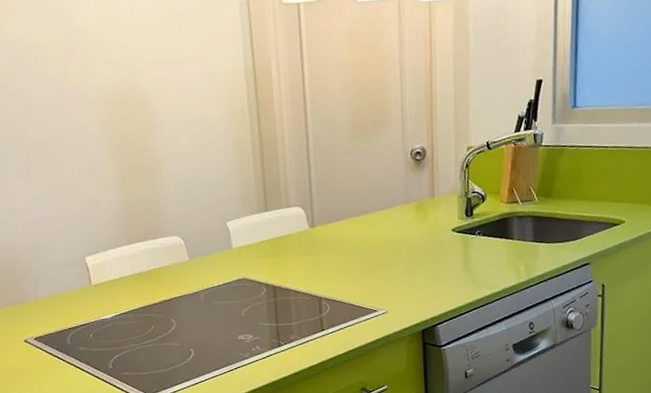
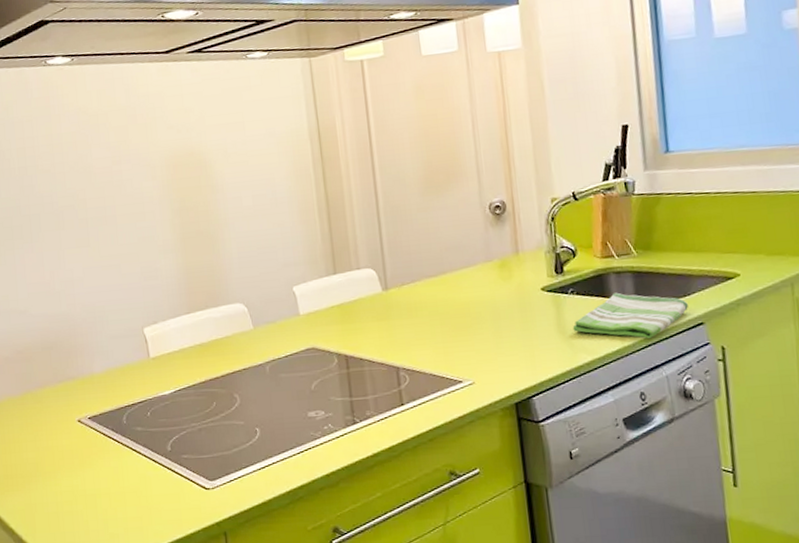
dish towel: none [477,234,578,276] -> present [572,292,688,339]

